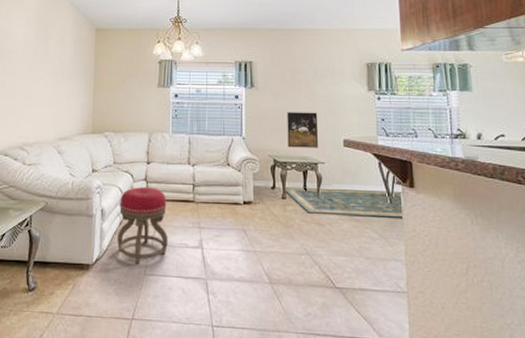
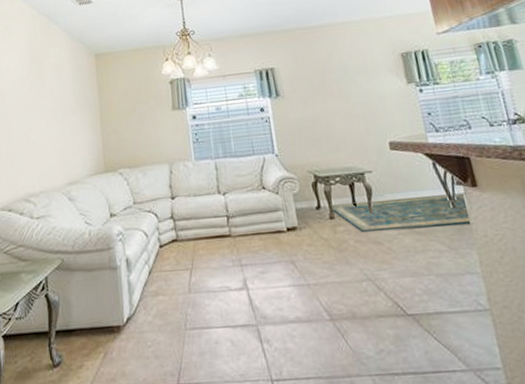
stool: present [117,187,168,264] -> none [146,225,208,318]
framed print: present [287,112,319,148] -> none [320,115,362,159]

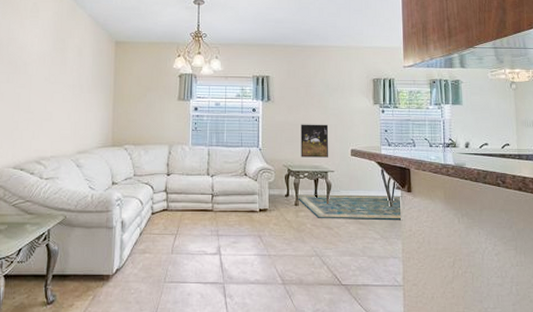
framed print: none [320,115,362,159] -> present [300,124,329,158]

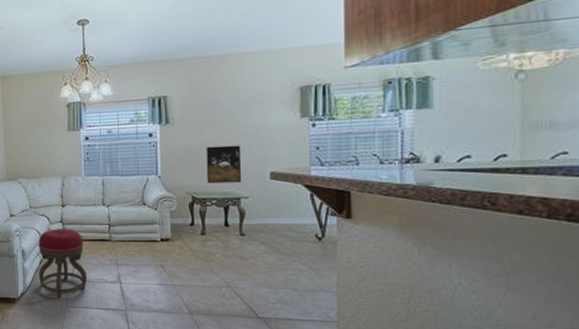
stool: none [138,198,187,272] -> present [38,229,87,298]
rug: present [297,194,403,221] -> none [203,222,339,251]

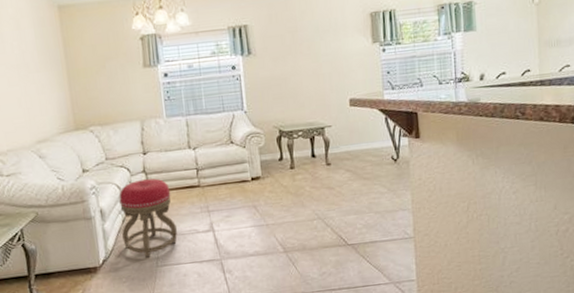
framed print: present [206,145,242,184] -> none [289,73,324,115]

